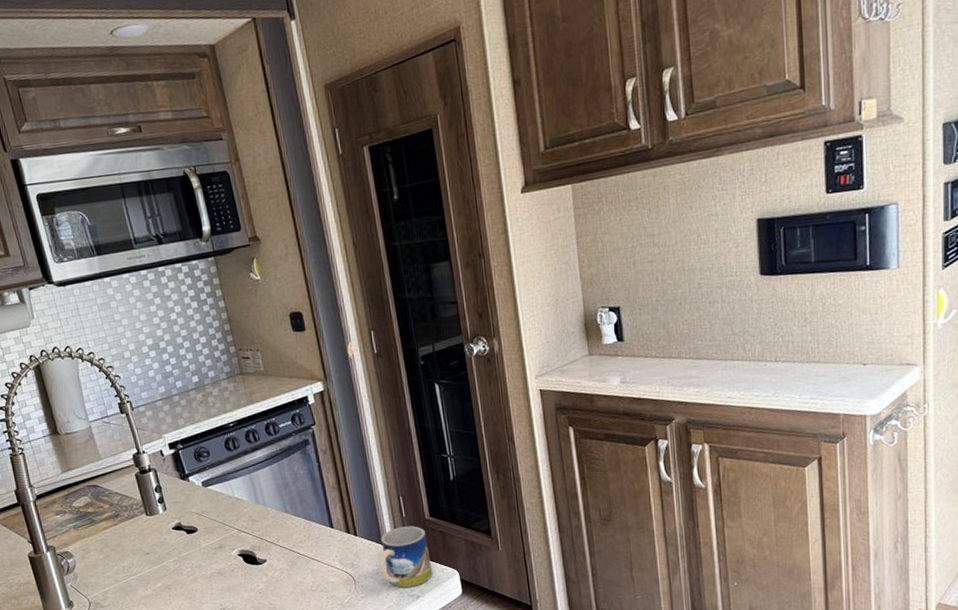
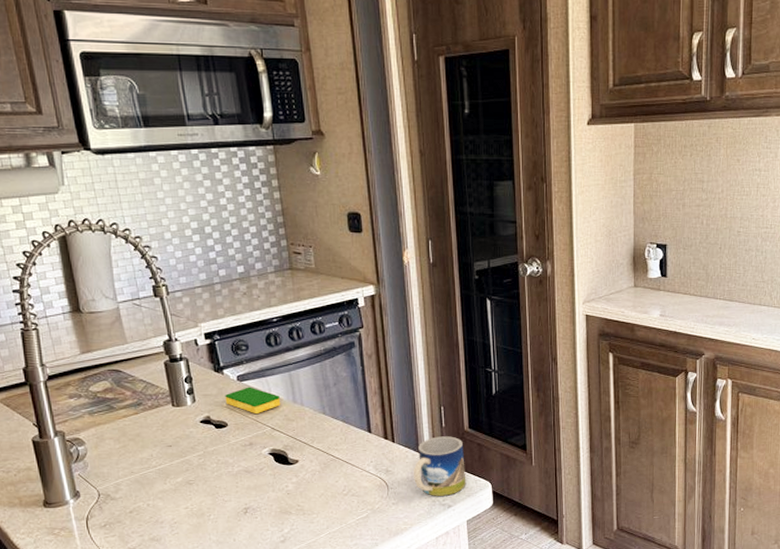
dish sponge: none [192,491,245,518] -> present [225,387,281,415]

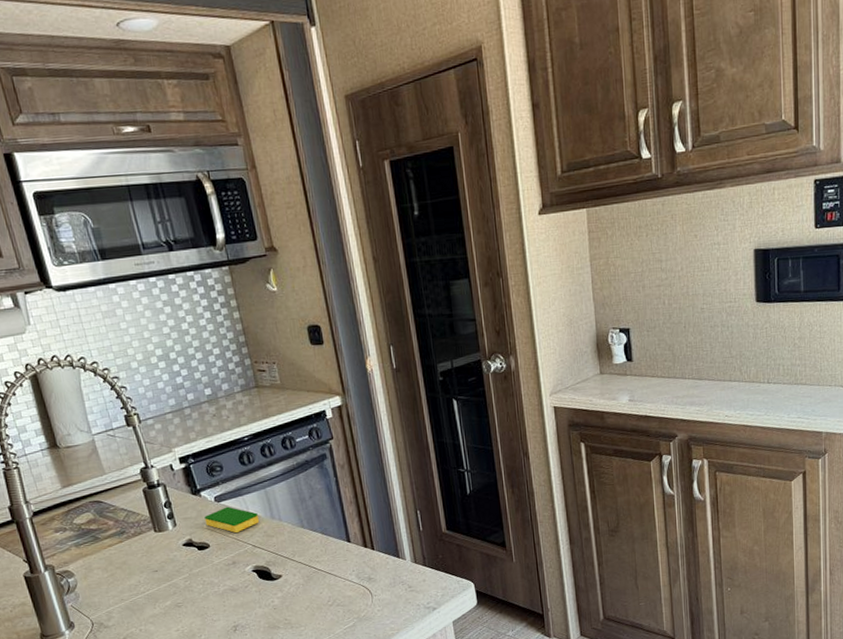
mug: present [414,436,466,496] -> none [395,539,449,600]

